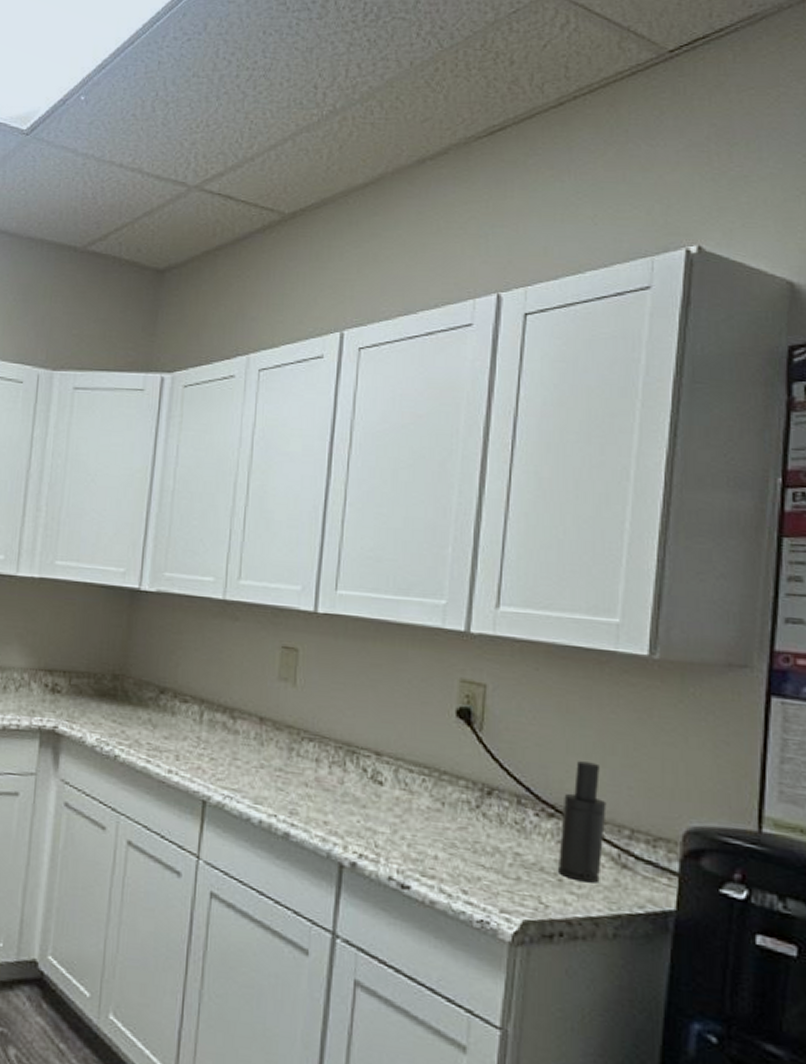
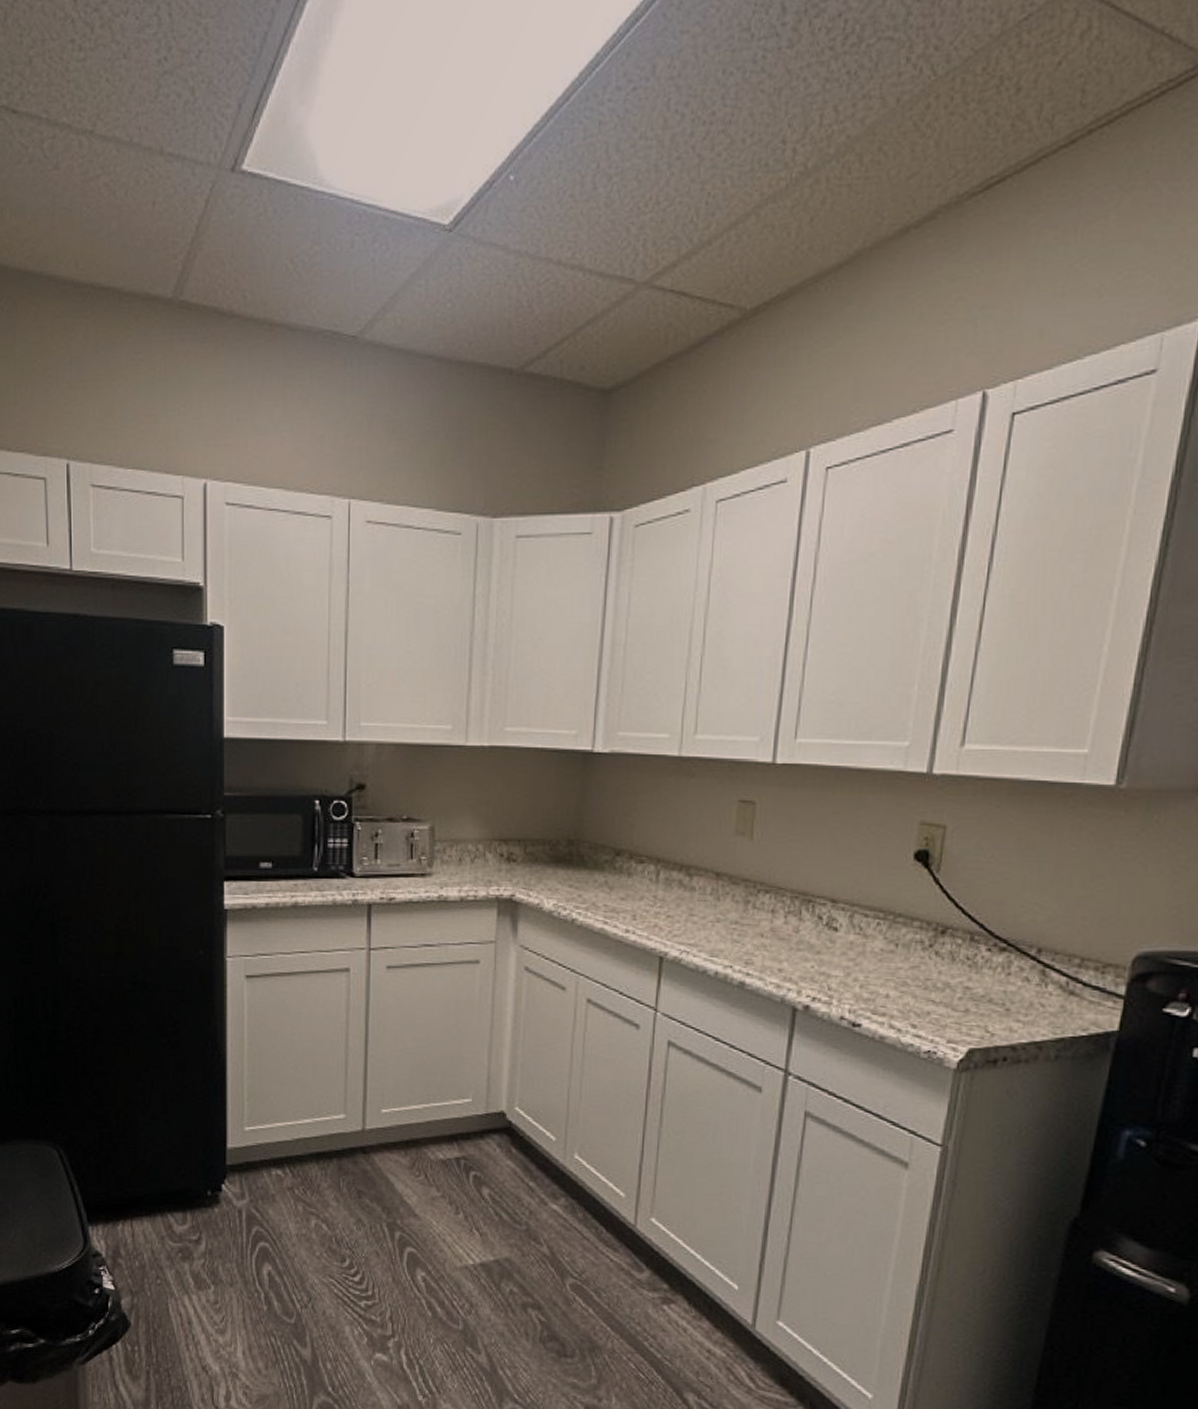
soap dispenser: present [557,761,607,883] -> none [1005,896,1059,1010]

